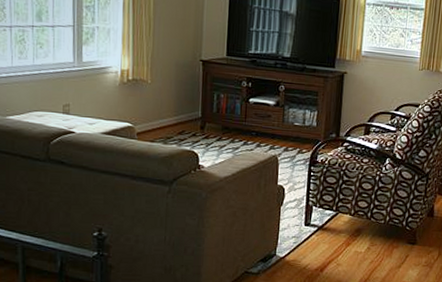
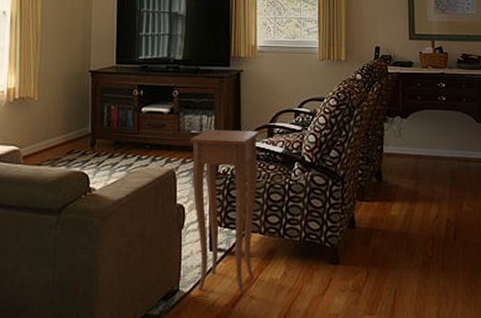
side table: none [292,123,357,262] -> present [190,129,259,294]

